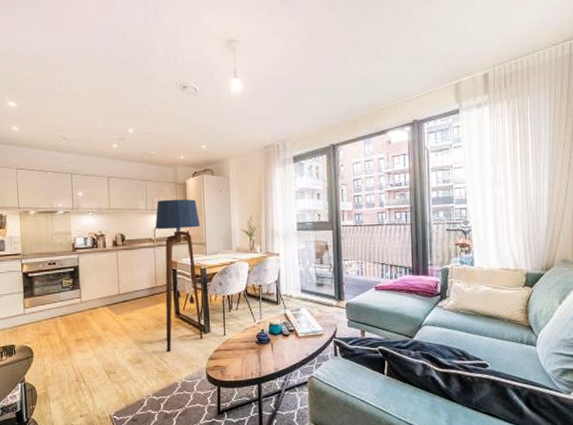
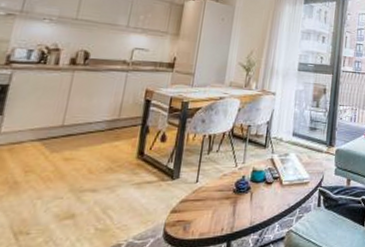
floor lamp: present [155,199,203,352] -> none [115,19,193,204]

